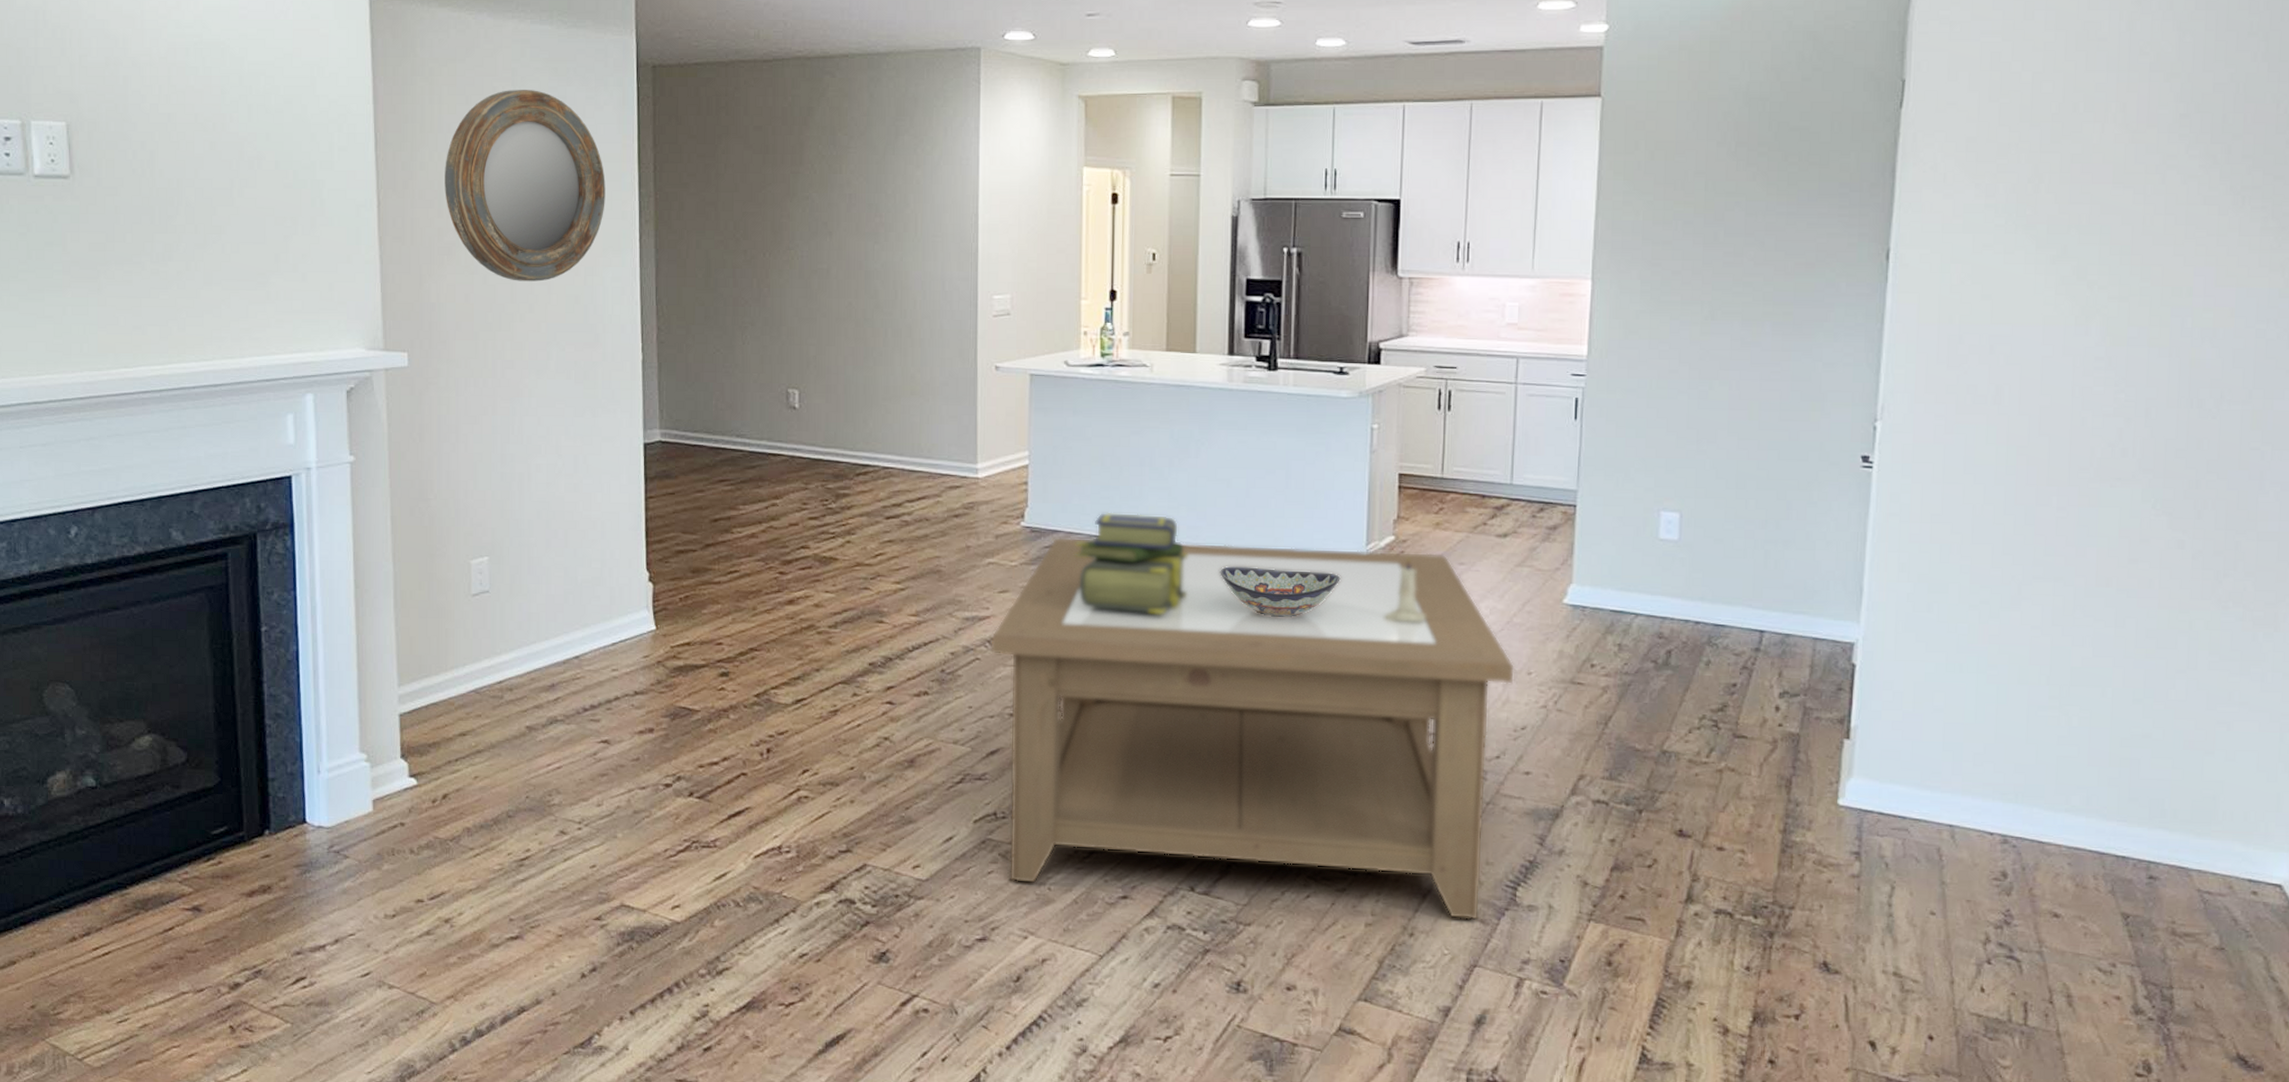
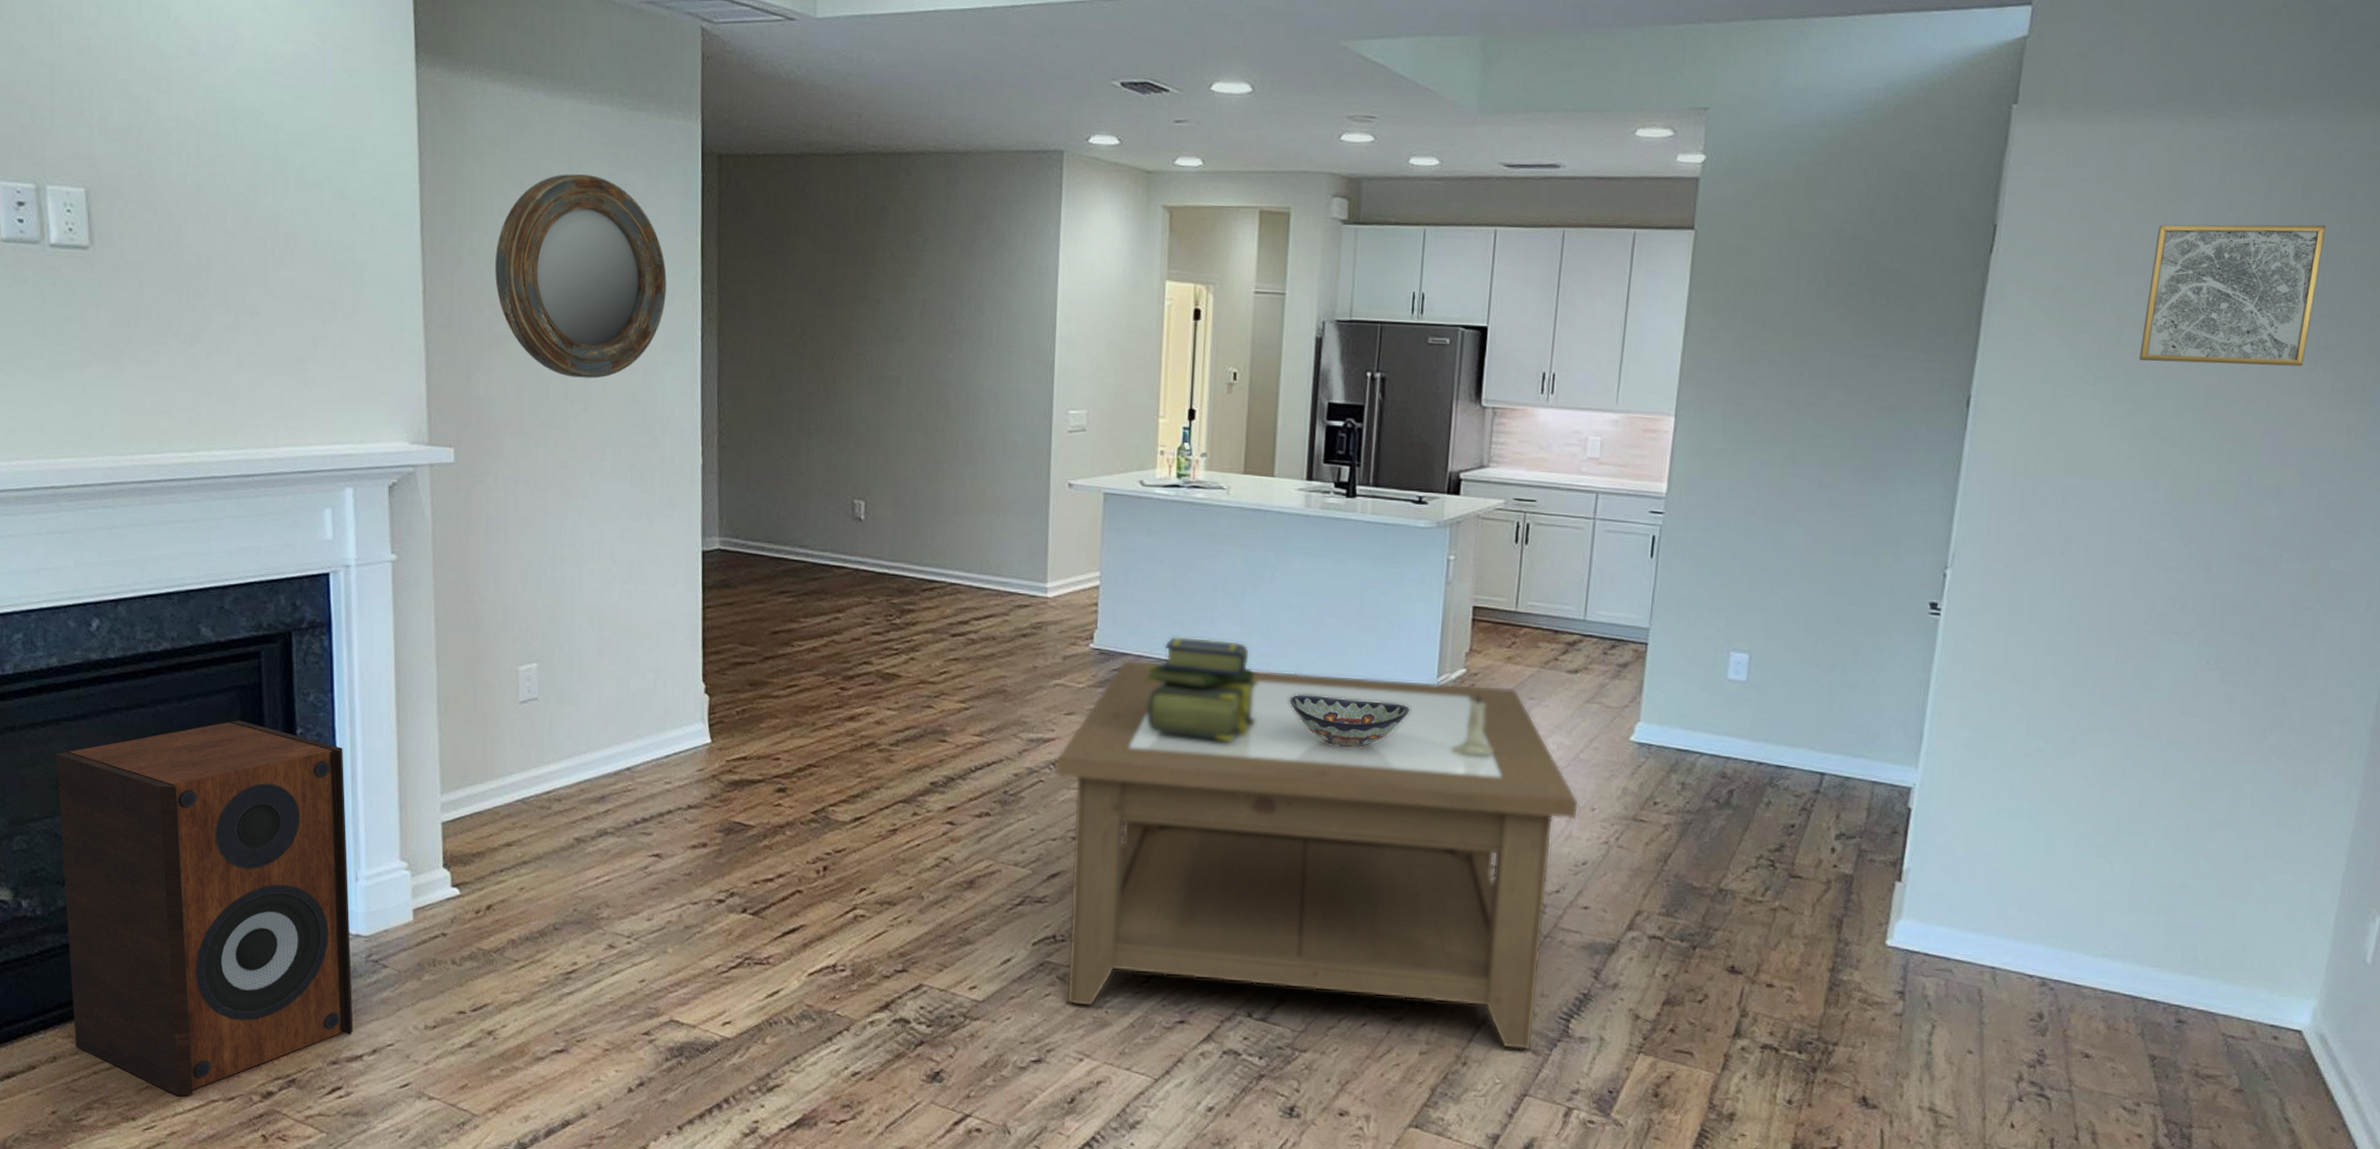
speaker: none [36,620,316,988] -> present [55,720,354,1096]
wall art: none [2060,66,2243,208] -> present [2139,224,2327,367]

